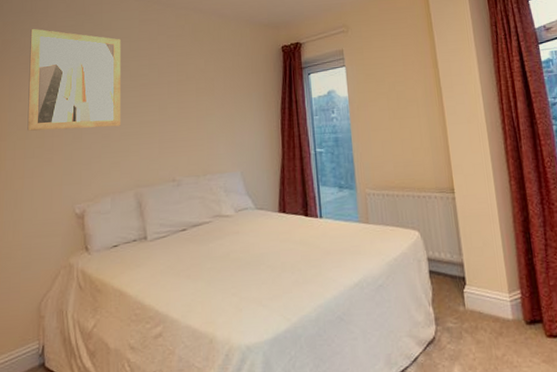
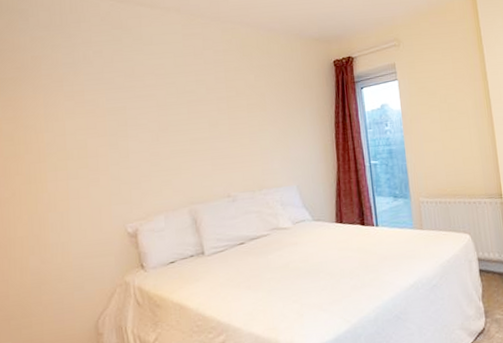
wall art: present [27,28,120,131] -> none [63,43,169,152]

